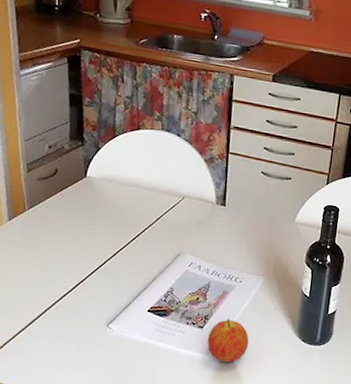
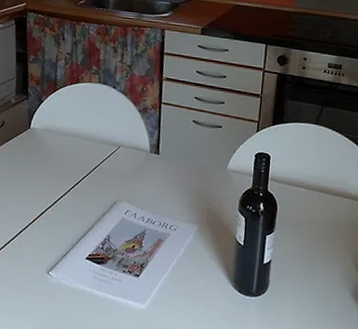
fruit: present [207,318,249,363] -> none [143,266,185,314]

